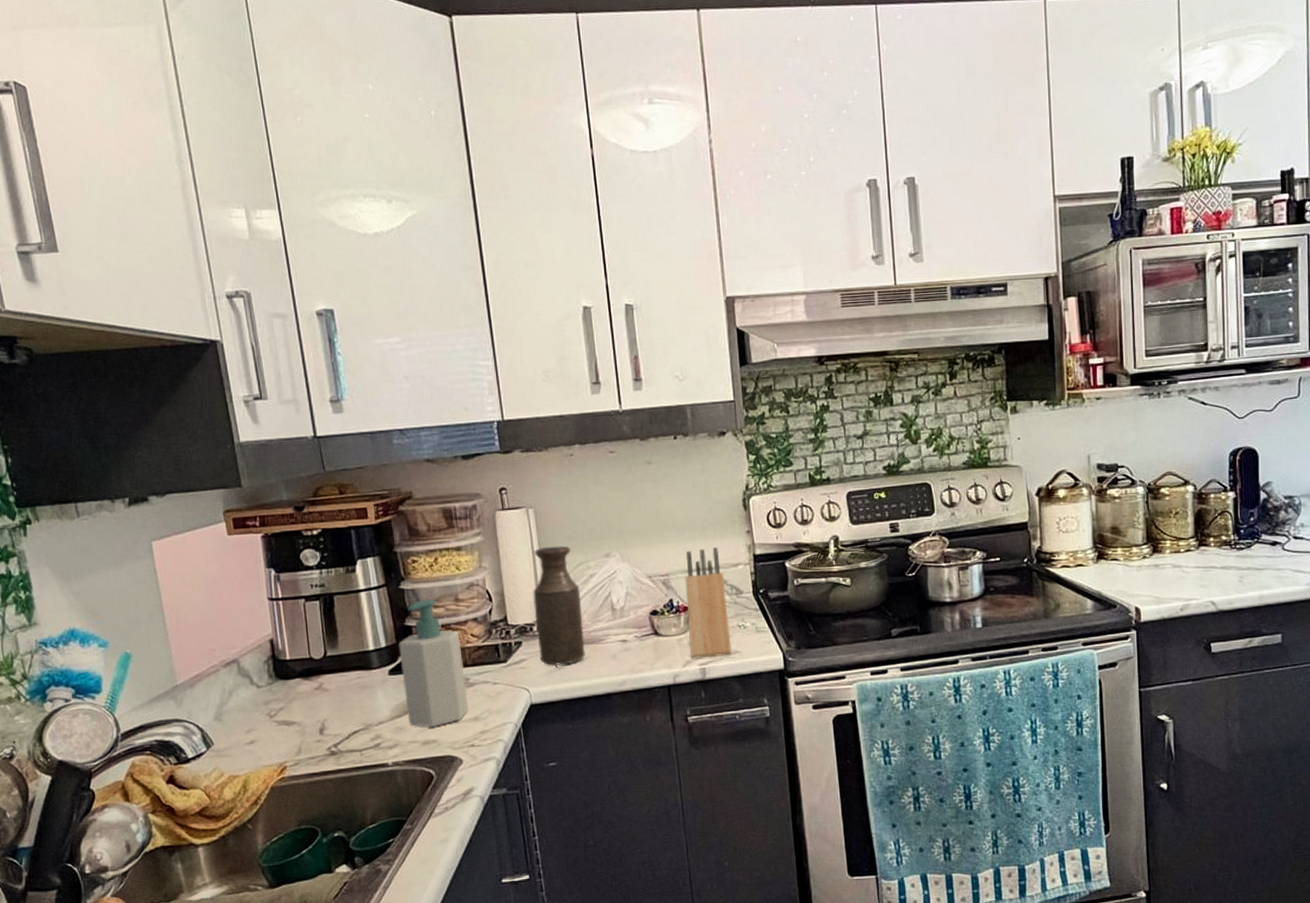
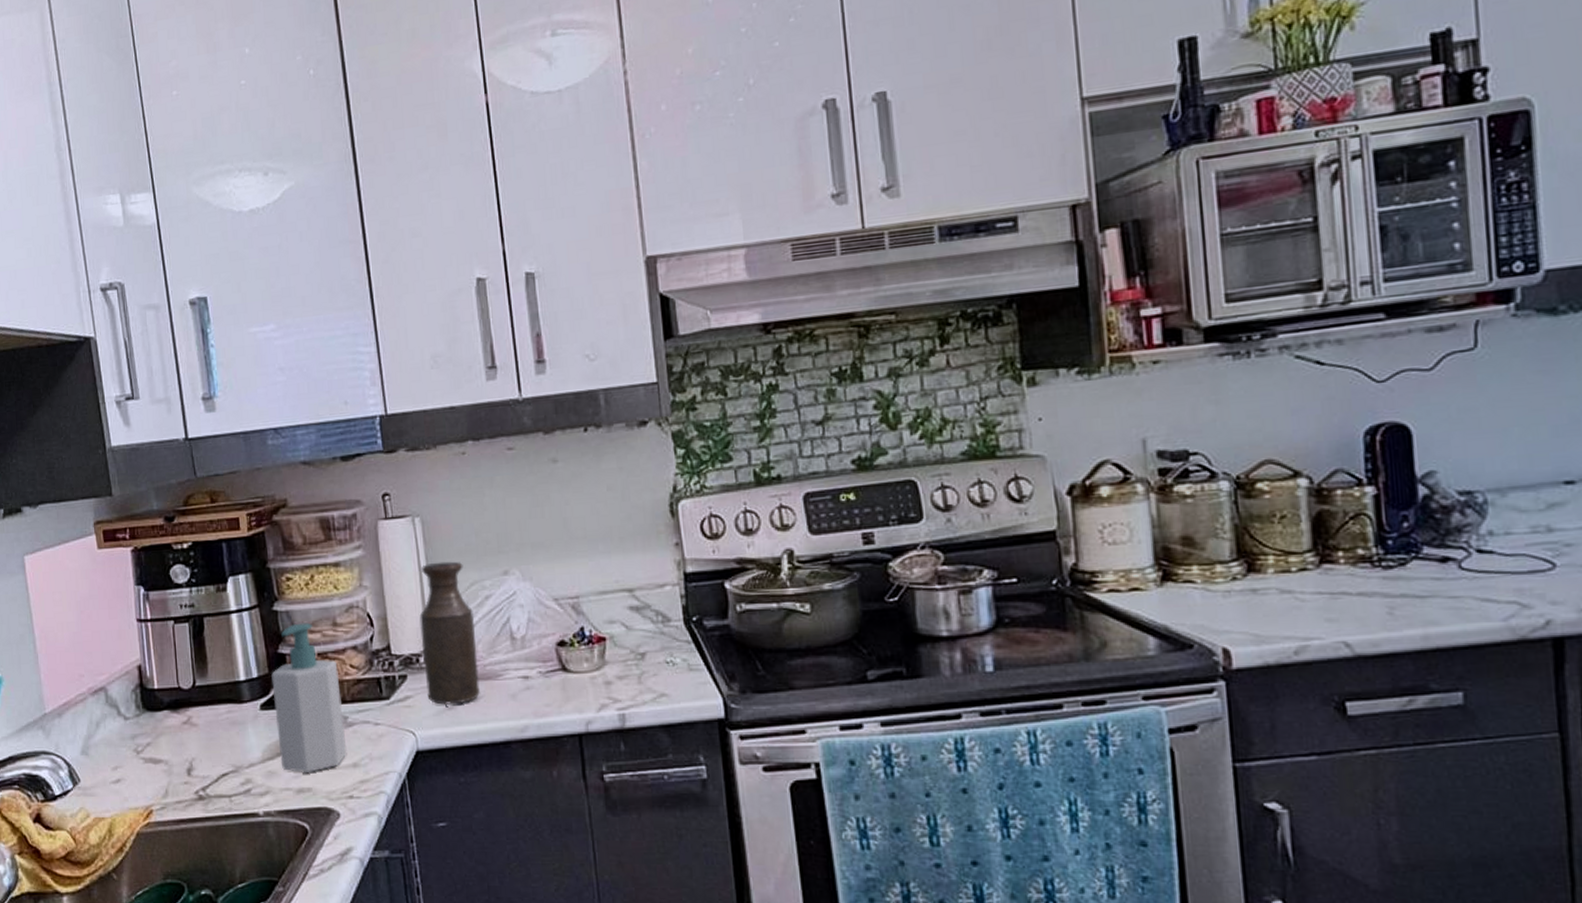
knife block: present [685,547,733,659] -> none [598,563,659,702]

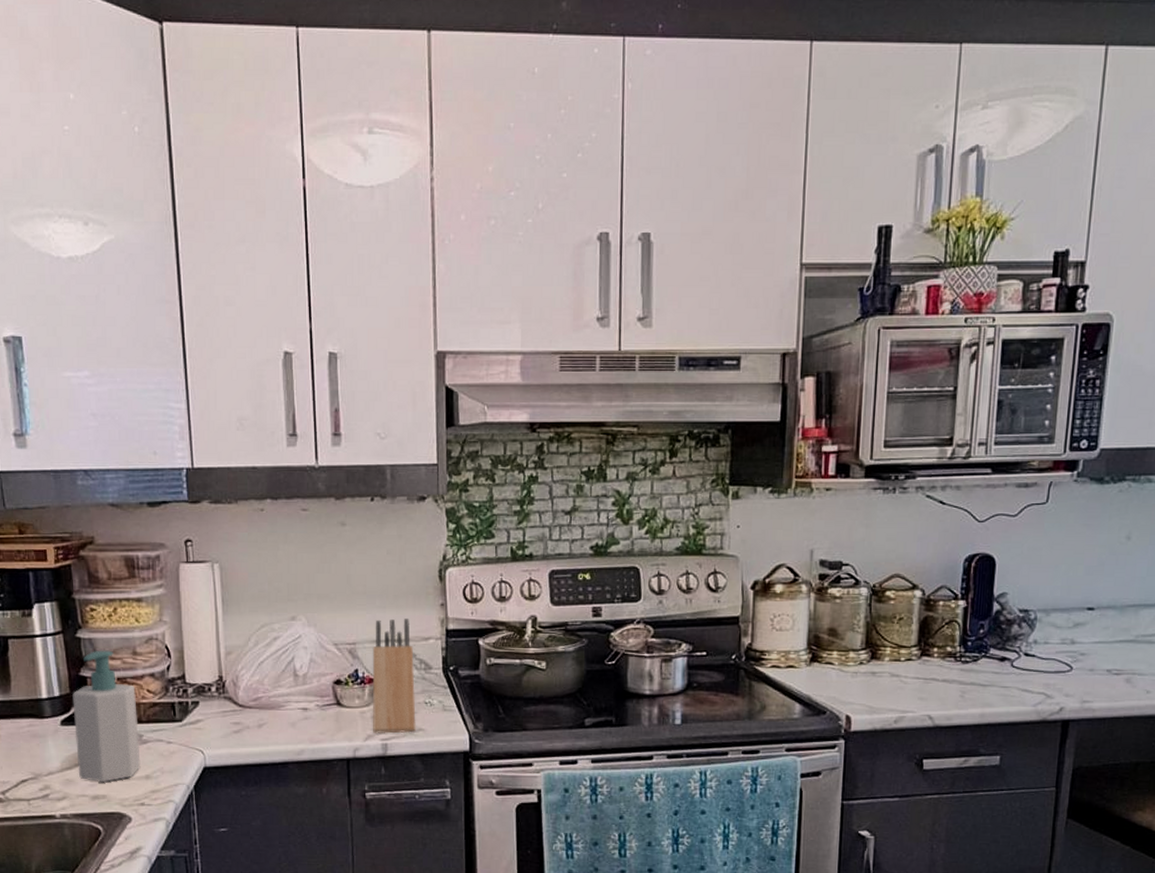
bottle: present [419,561,480,705] -> none [213,604,264,729]
knife block: none [598,563,659,702] -> present [372,619,417,734]

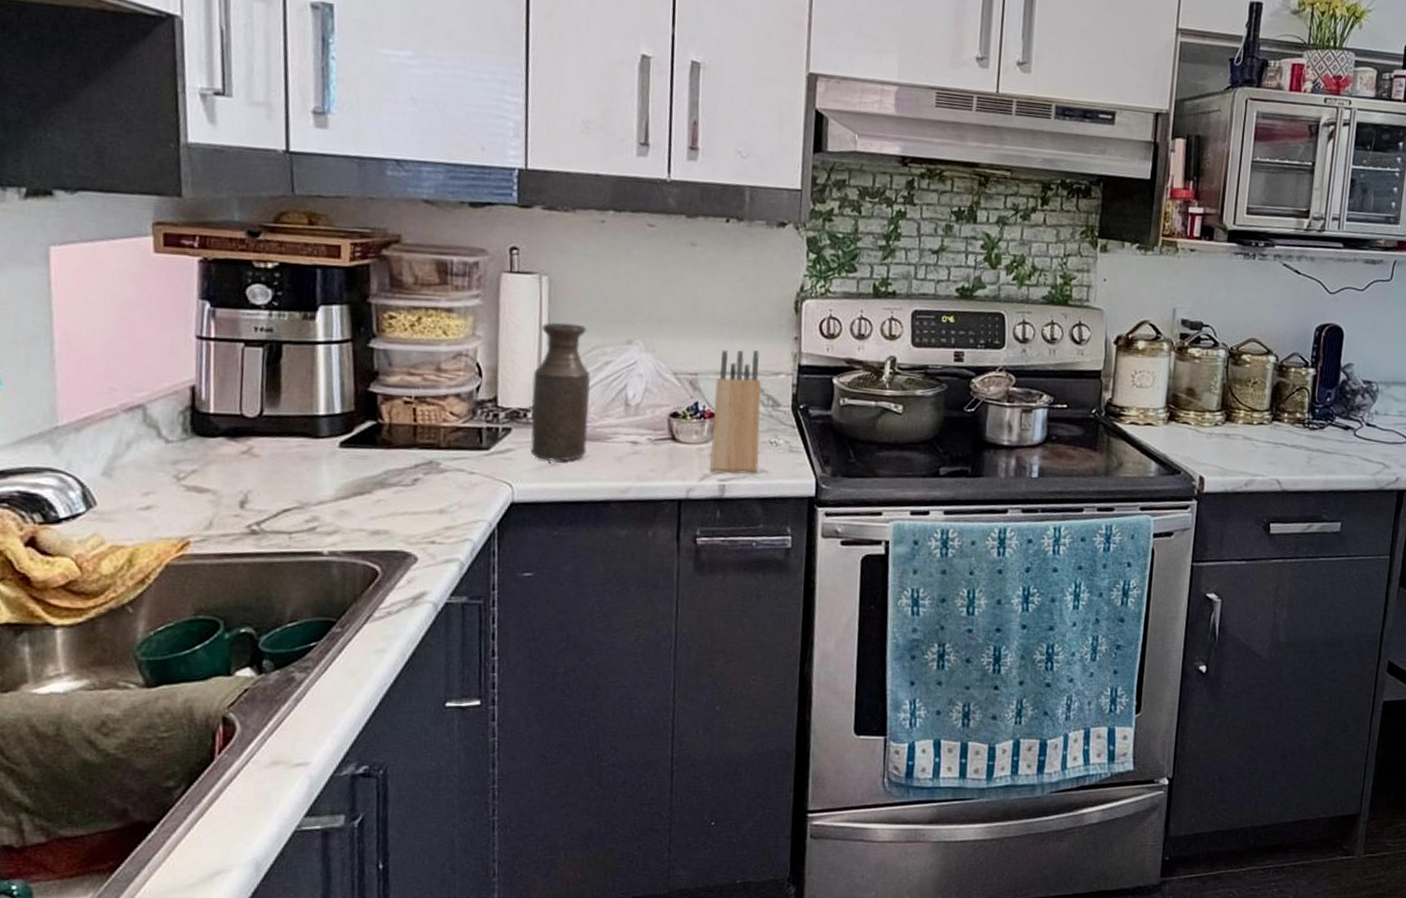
soap bottle: present [72,650,141,782] -> none [356,363,437,515]
bottle: none [213,604,264,729] -> present [530,322,591,461]

